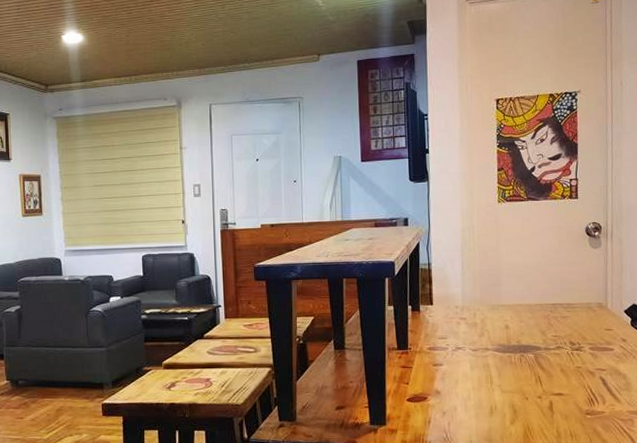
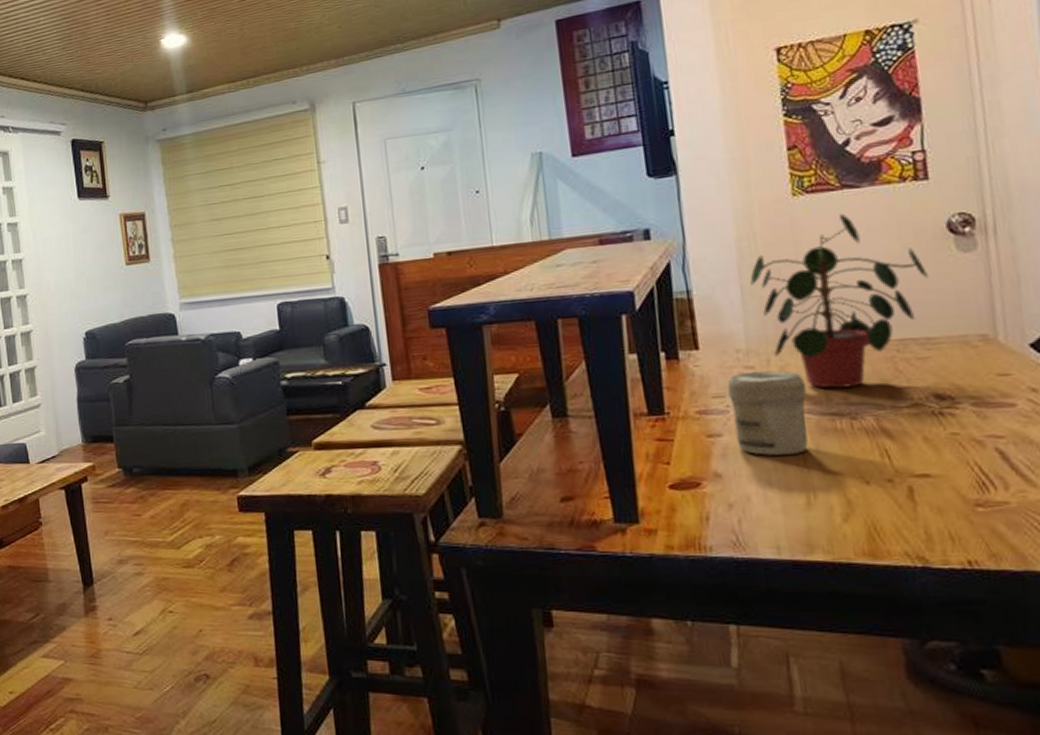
jar: none [449,322,496,379] -> present [727,371,808,456]
potted plant: none [468,217,572,335] -> present [750,213,928,389]

